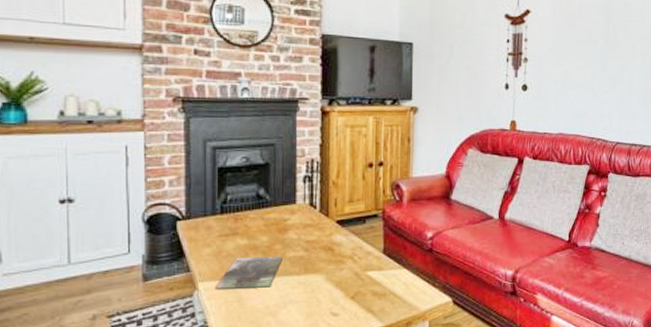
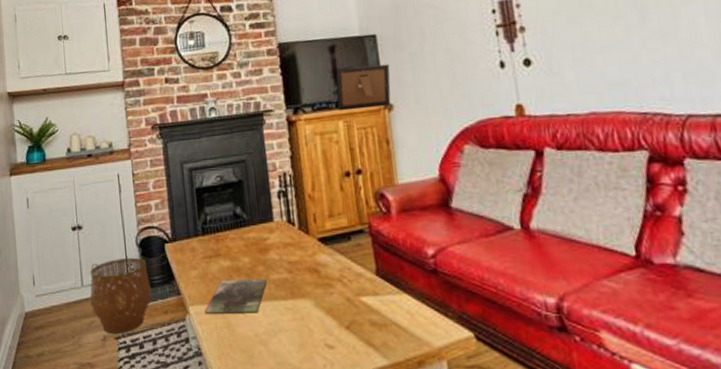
basket: none [77,234,157,313] -> present [90,257,152,335]
picture frame: none [369,68,420,109] -> present [336,64,391,111]

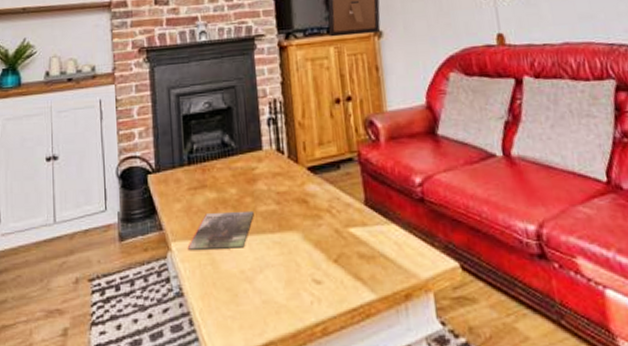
basket: present [90,257,152,335] -> none [62,190,132,276]

